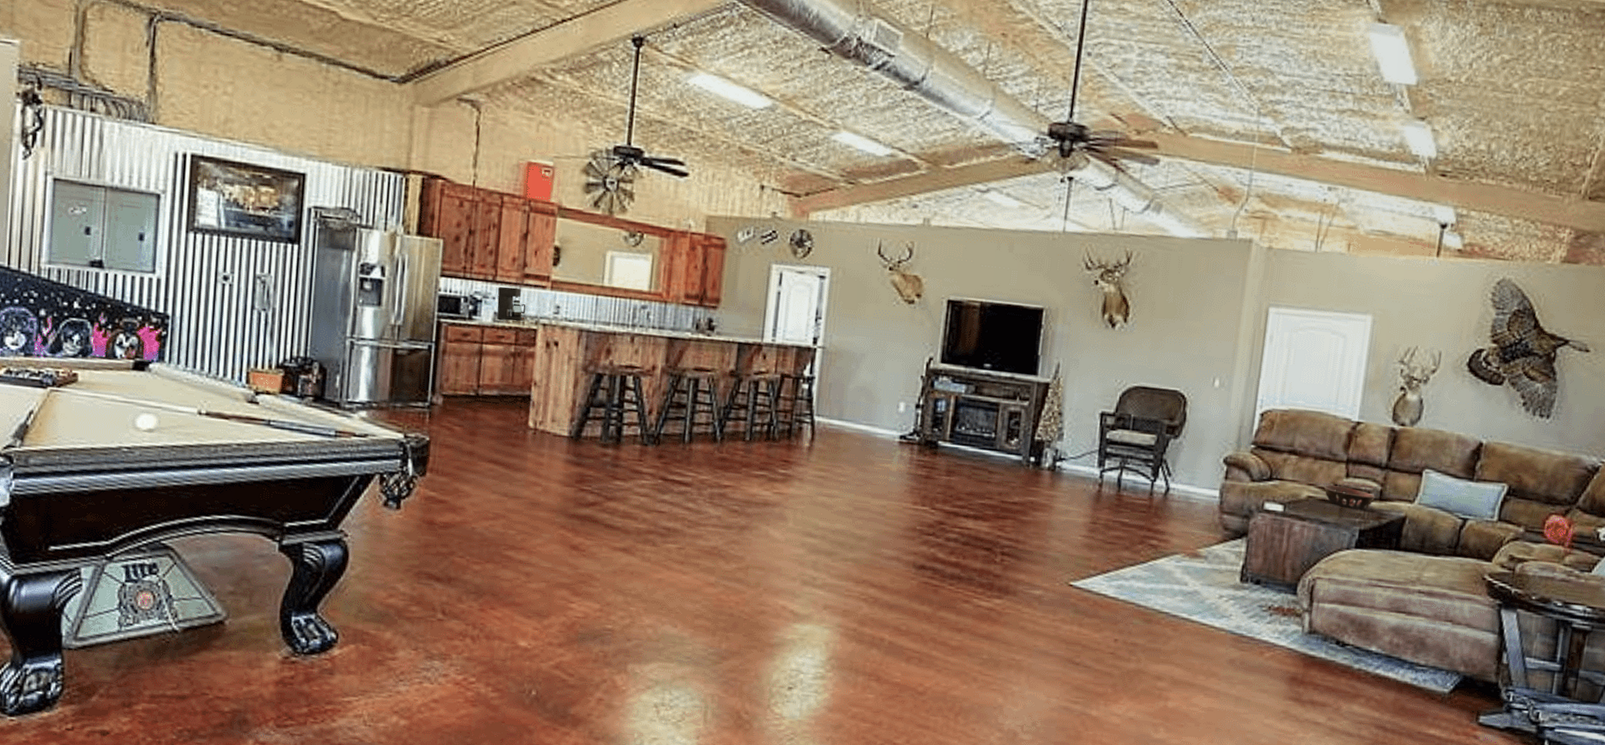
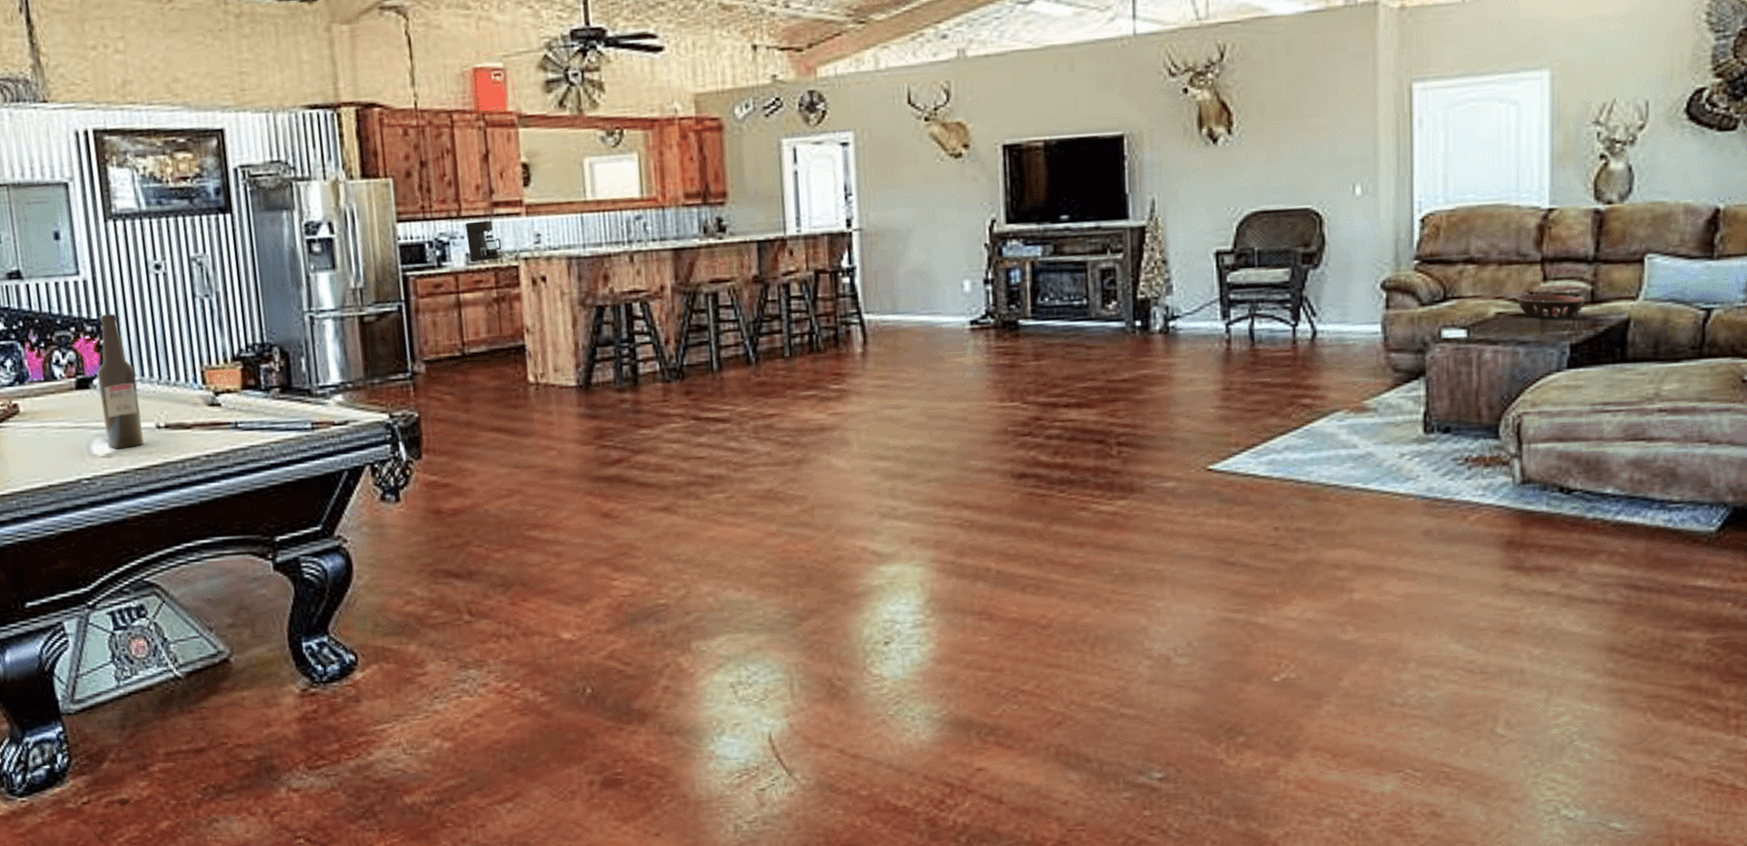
beer bottle: none [151,309,188,427] -> present [97,313,144,450]

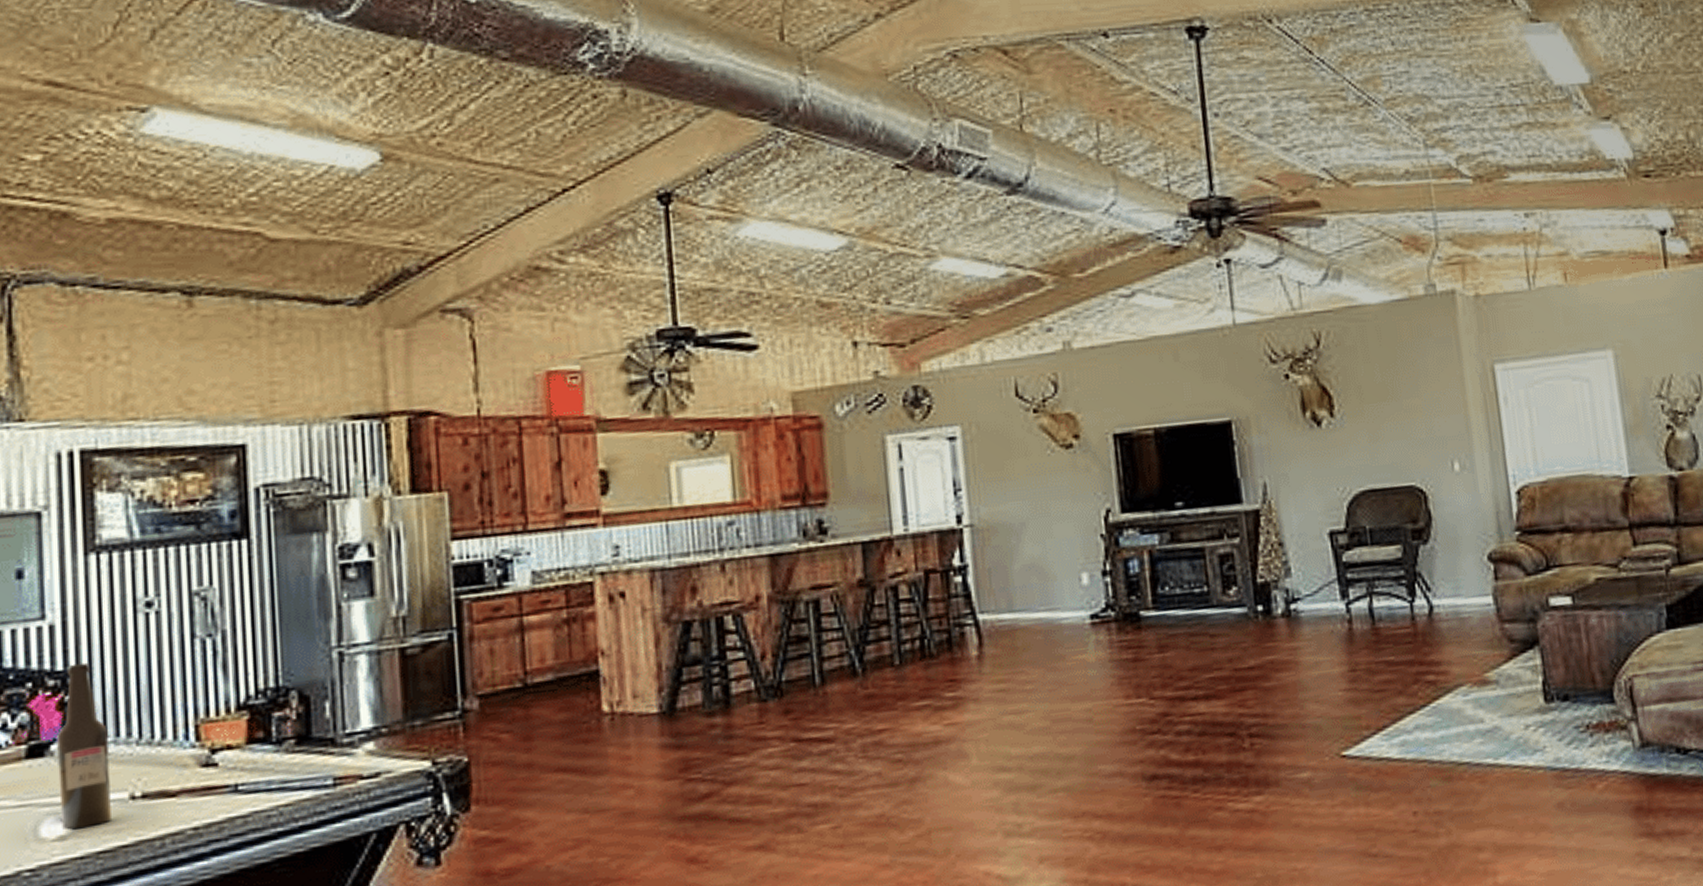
coffee maker: present [464,220,503,263] -> none [531,533,575,581]
decorative bowl: present [1515,293,1586,320] -> none [1611,558,1674,583]

